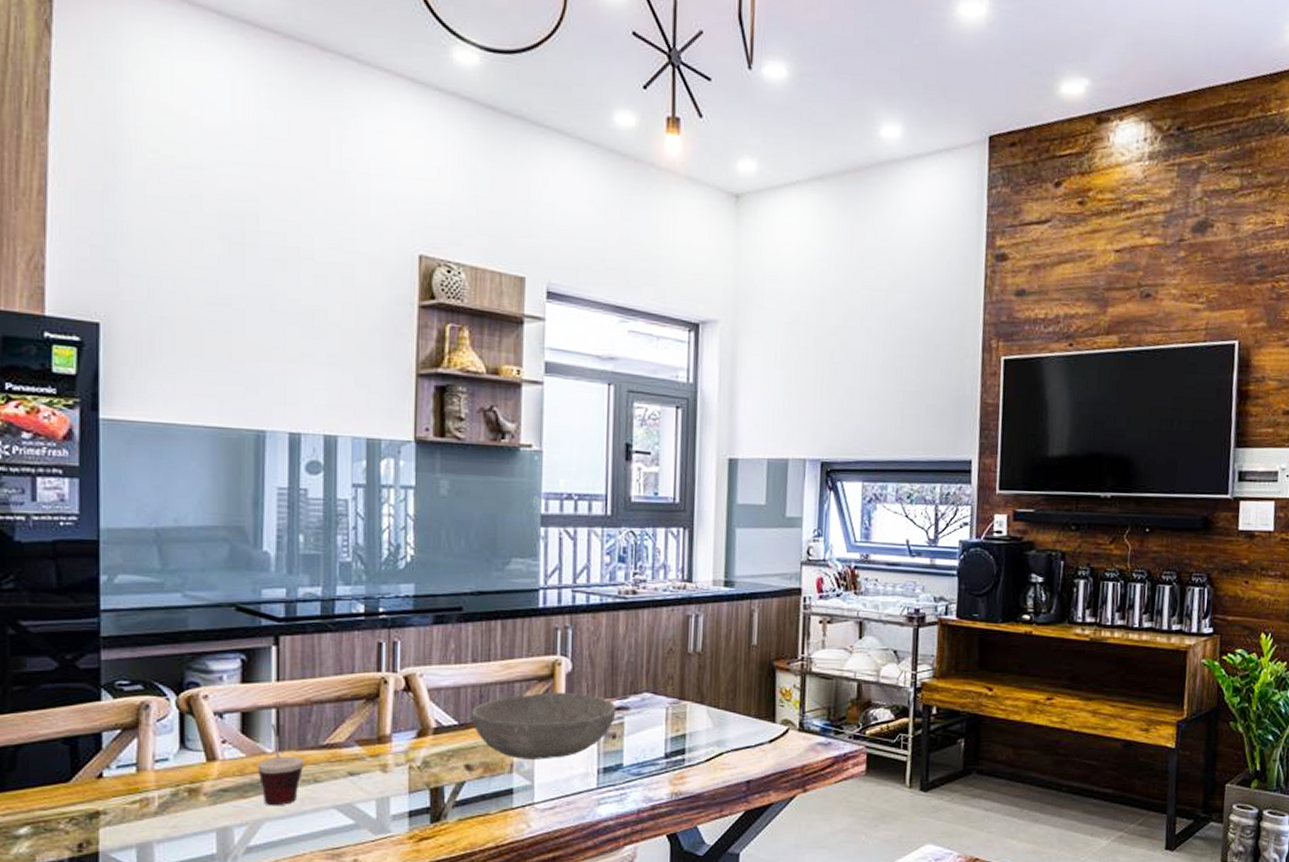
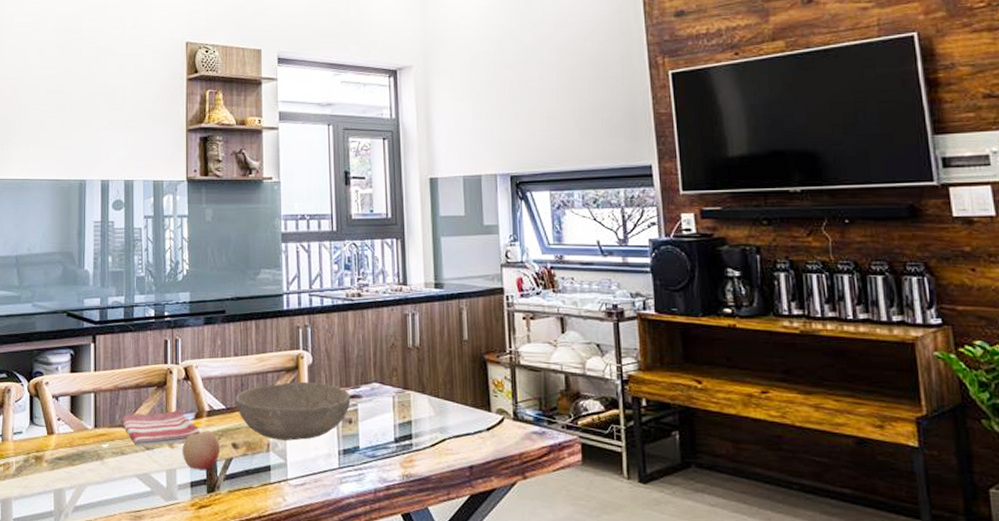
cup: present [257,723,305,806] -> none [81,405,114,473]
dish towel: none [315,726,423,773] -> present [121,409,200,447]
fruit: none [398,751,450,797] -> present [181,430,221,471]

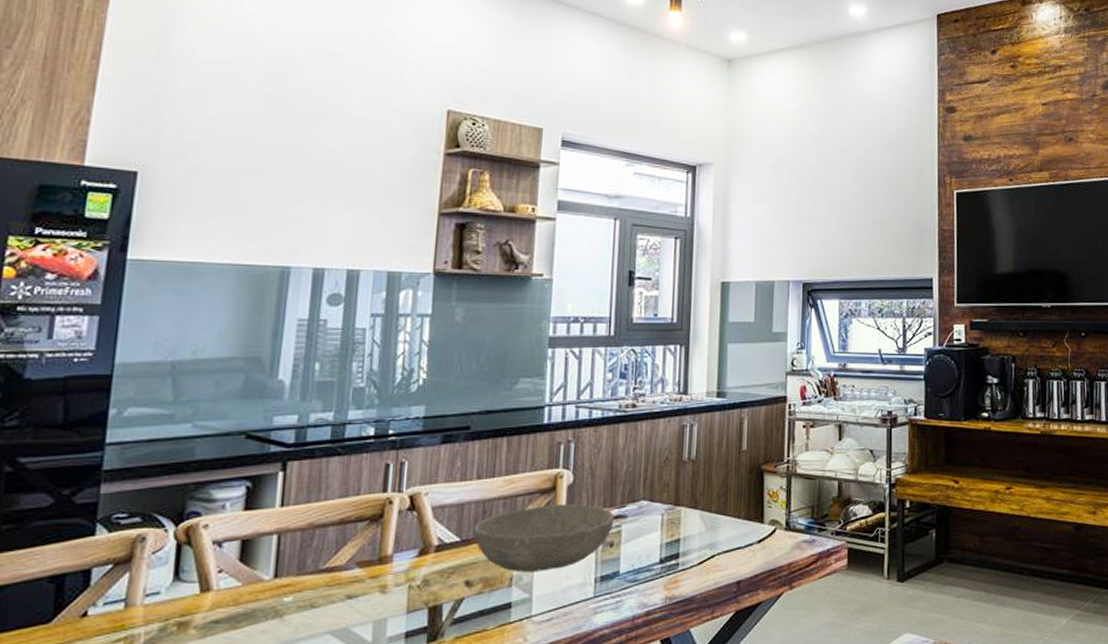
dish towel: present [121,409,200,447] -> none [314,546,424,597]
fruit: present [181,430,221,471] -> none [396,568,449,617]

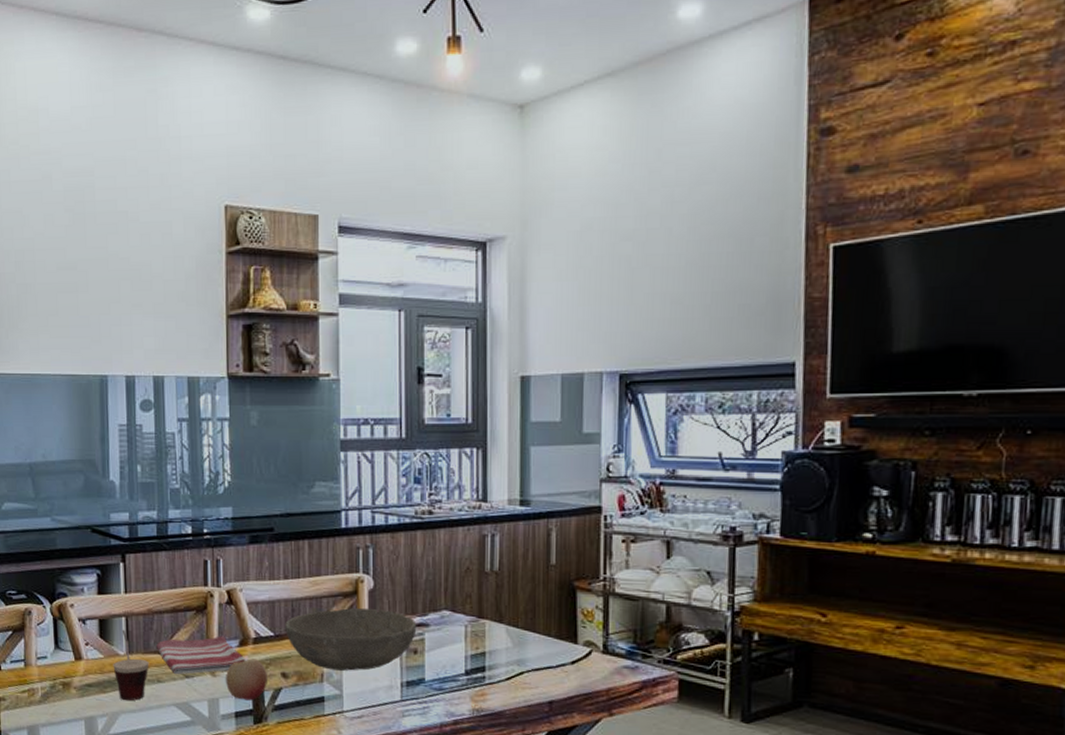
cup: none [252,549,303,636] -> present [113,629,149,701]
dish towel: none [314,546,424,597] -> present [156,636,245,675]
fruit: none [396,568,449,617] -> present [225,658,268,701]

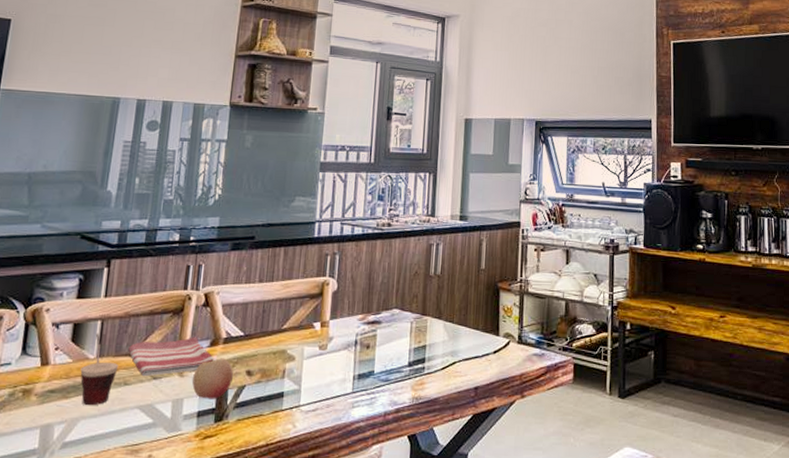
bowl: present [285,607,417,671] -> none [255,308,371,367]

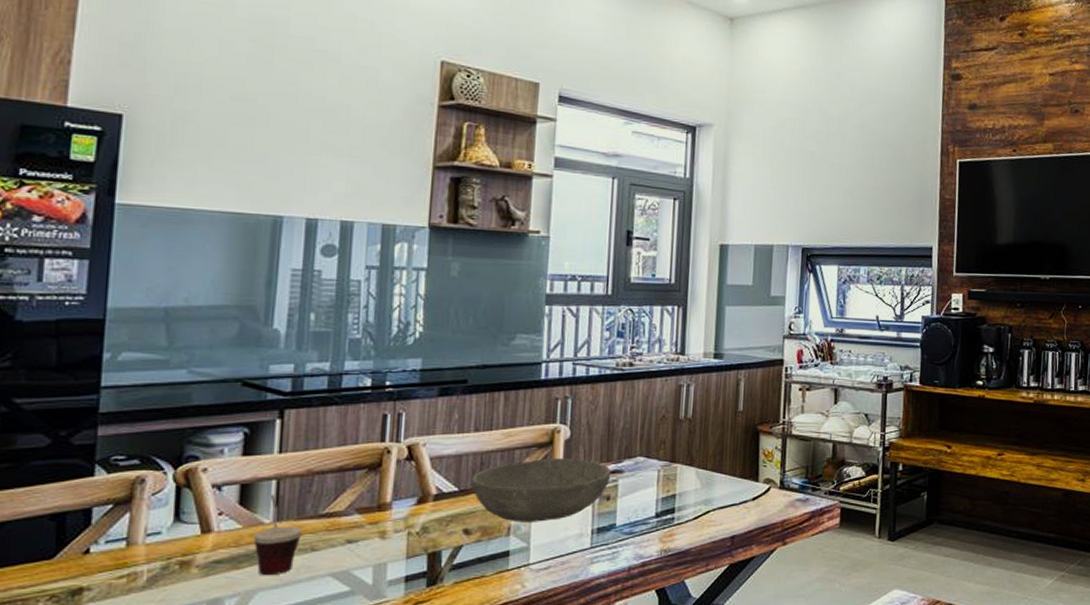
dish towel: present [128,337,214,377] -> none [314,494,423,541]
fruit: present [191,358,234,399] -> none [396,517,448,562]
bowl: none [255,308,371,367] -> present [471,457,611,522]

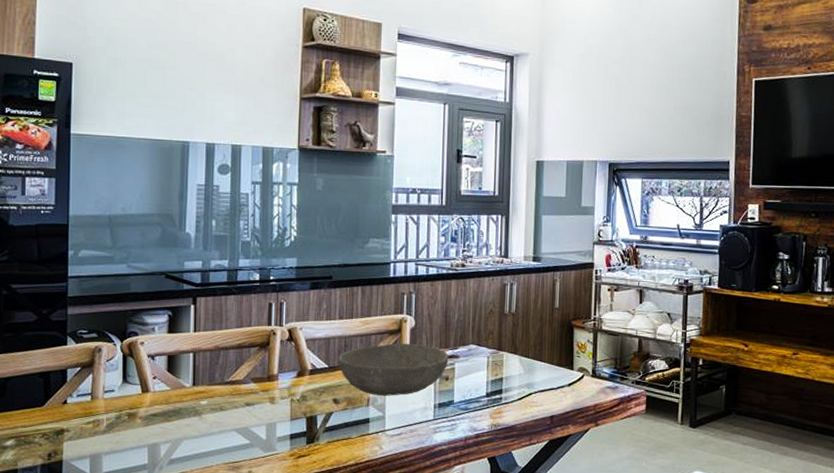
cup: present [253,494,303,576] -> none [179,364,214,428]

